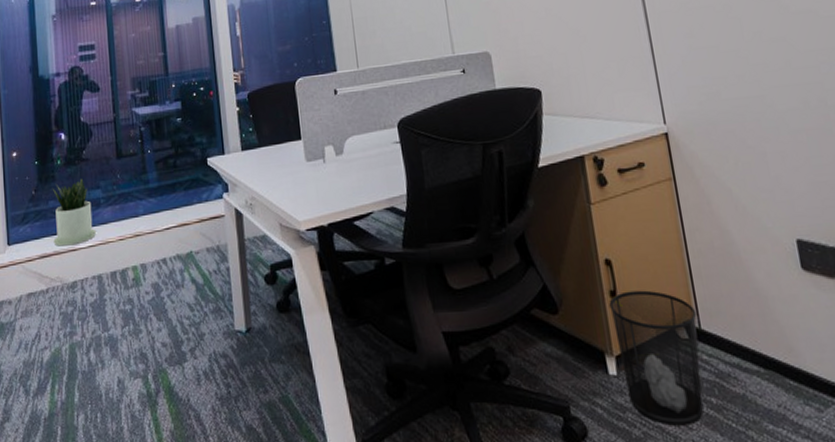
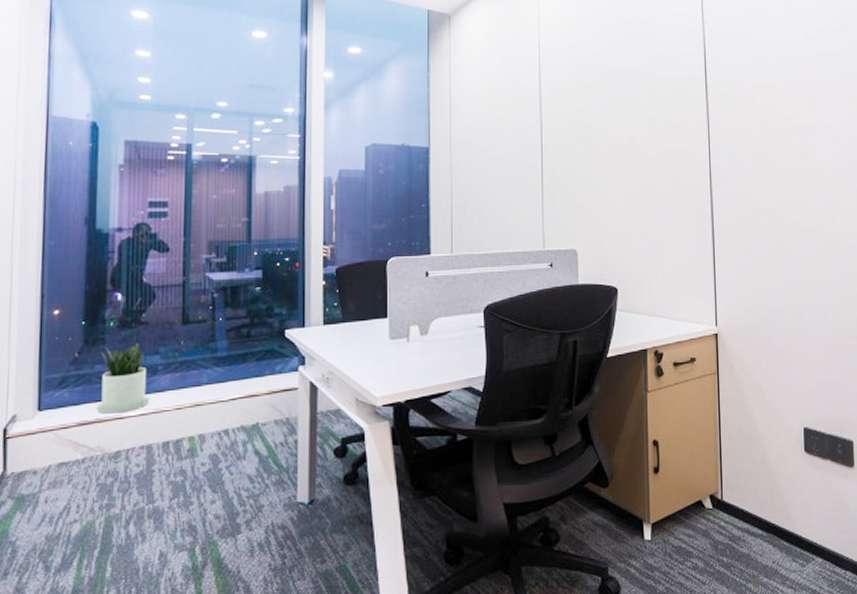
waste bin: present [609,290,704,426] -> none [652,467,721,582]

